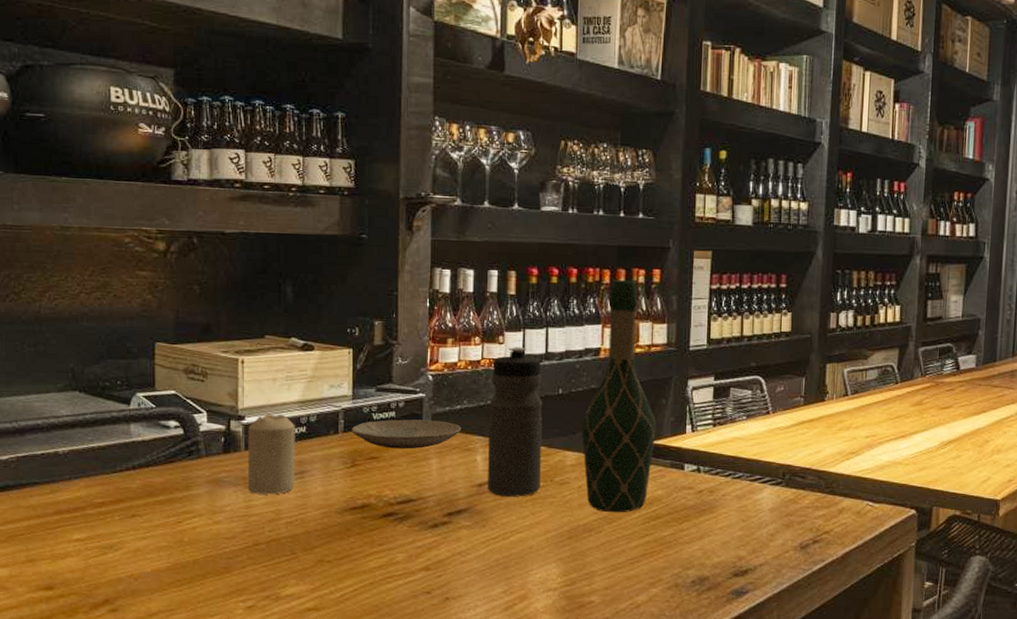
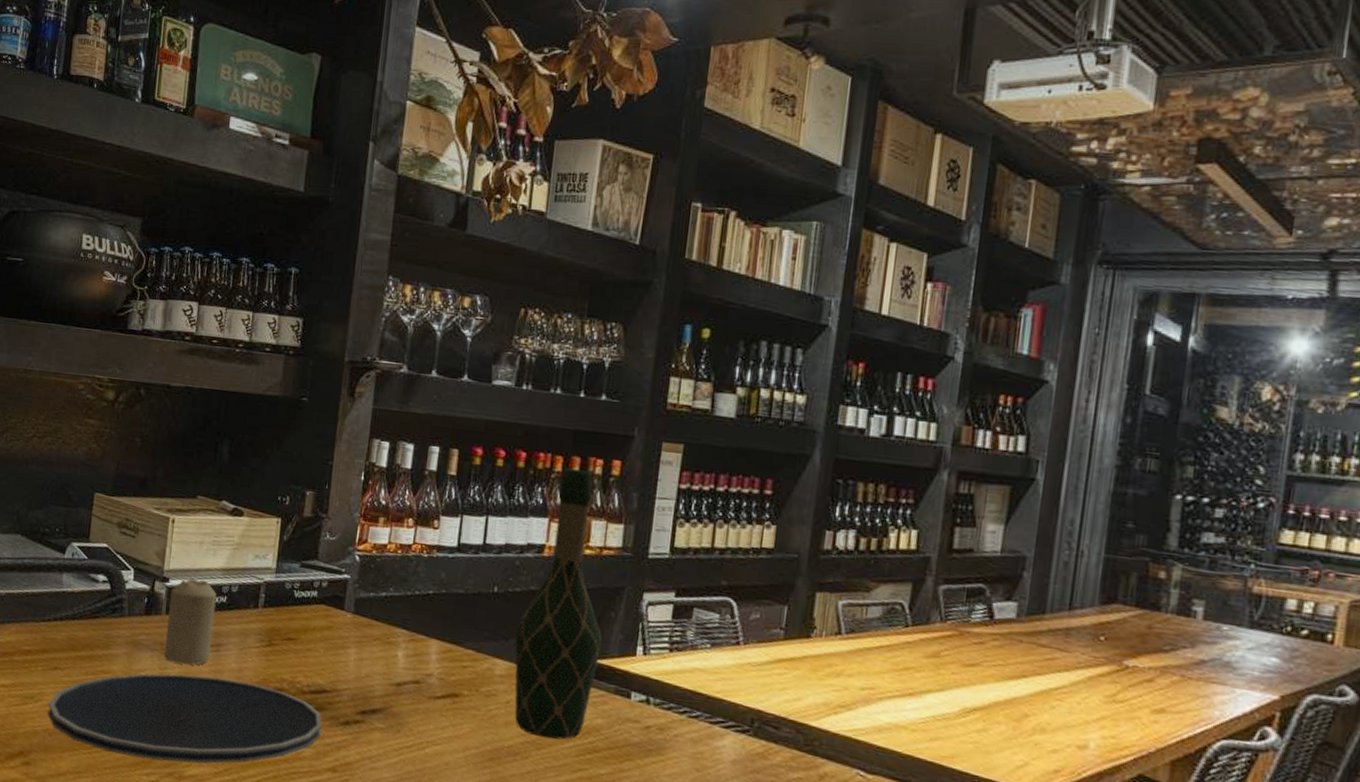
plate: none [130,502,412,587] -> present [48,673,322,764]
plate: present [351,419,462,449] -> none [271,598,385,635]
water bottle: present [487,347,543,497] -> none [405,533,478,705]

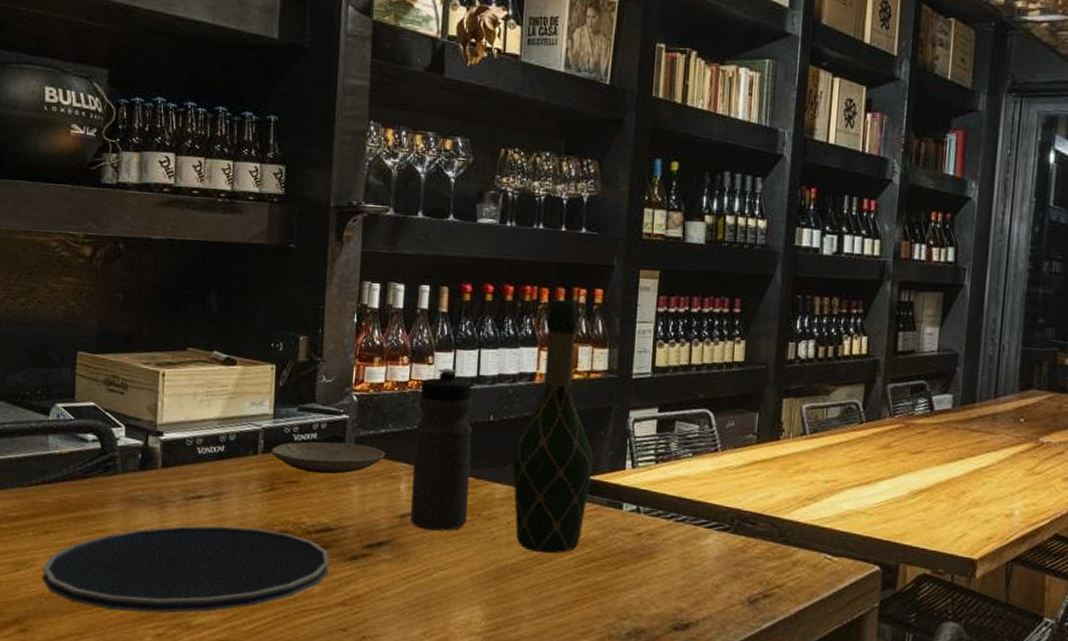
candle: present [164,578,217,665] -> none [162,430,214,517]
plate: none [271,598,385,635] -> present [271,441,386,474]
water bottle: none [405,533,478,705] -> present [410,368,473,531]

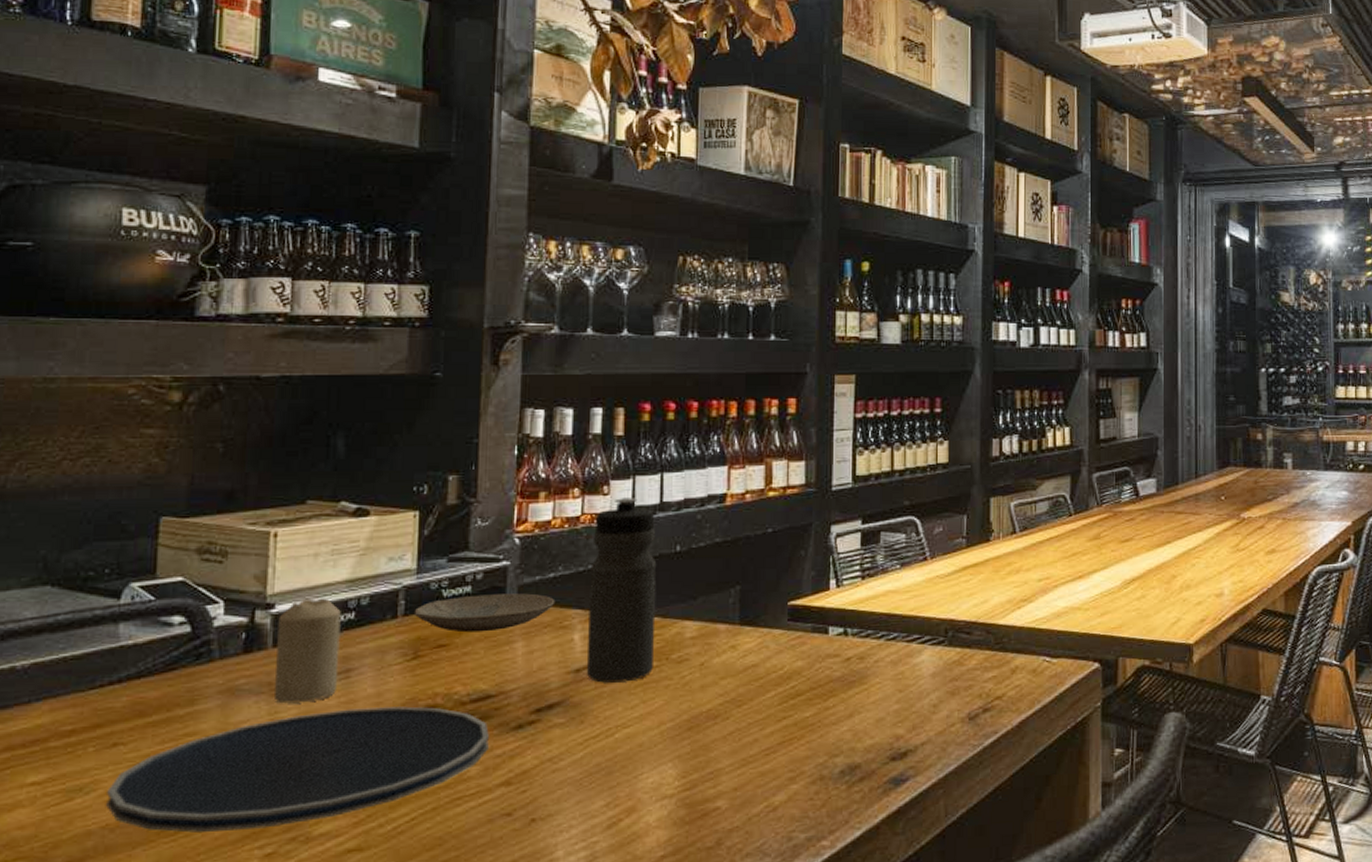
candle: none [162,430,214,517] -> present [273,598,341,704]
wine bottle: present [512,299,594,554] -> none [704,413,794,694]

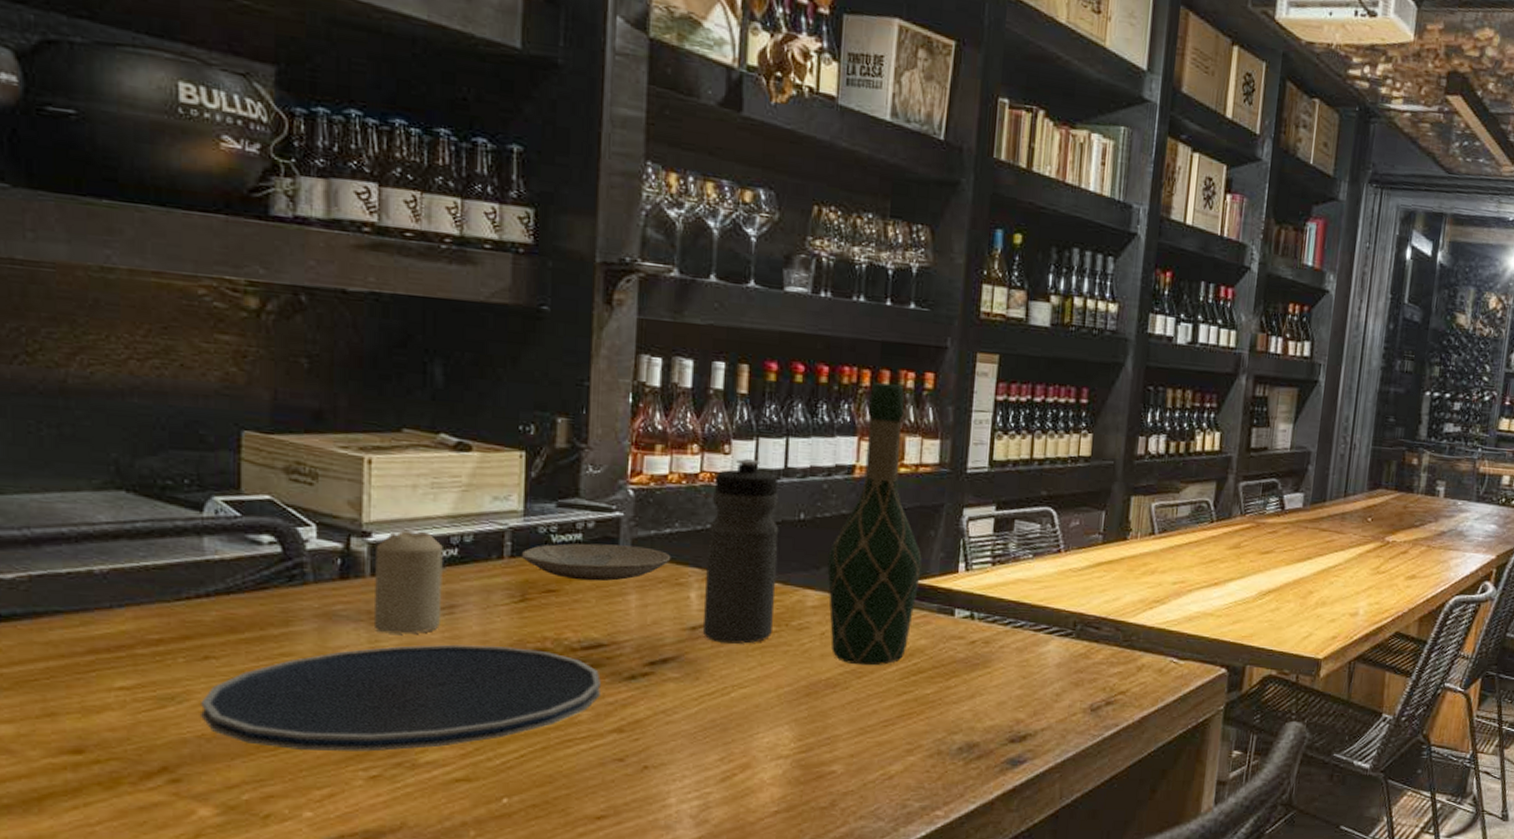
wine bottle: none [704,413,794,694] -> present [827,383,922,666]

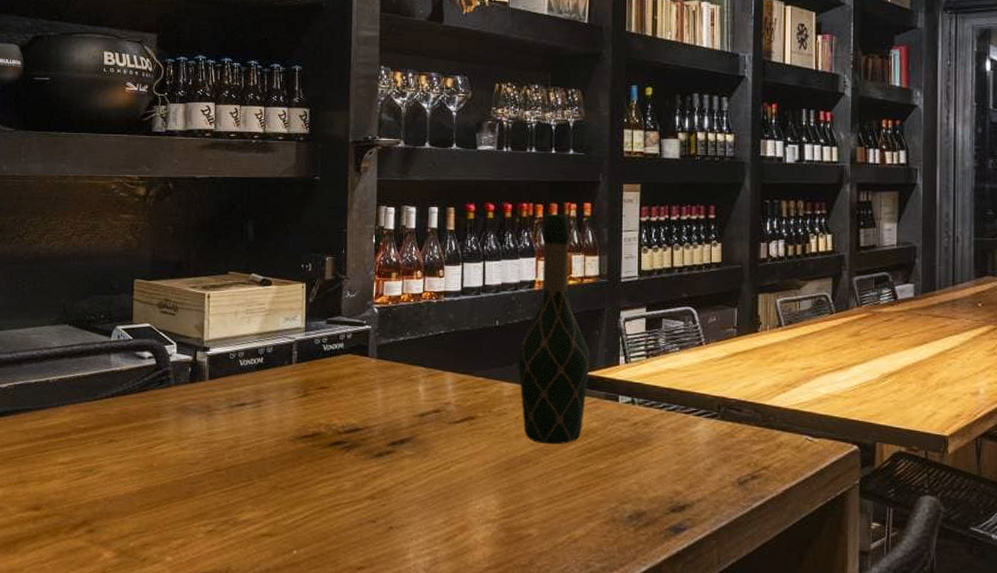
plate: present [201,644,601,752] -> none [107,430,358,512]
candle: present [373,530,443,635] -> none [210,345,254,423]
plate: present [521,543,671,582] -> none [303,350,405,380]
water bottle: present [702,459,779,644] -> none [428,280,481,427]

